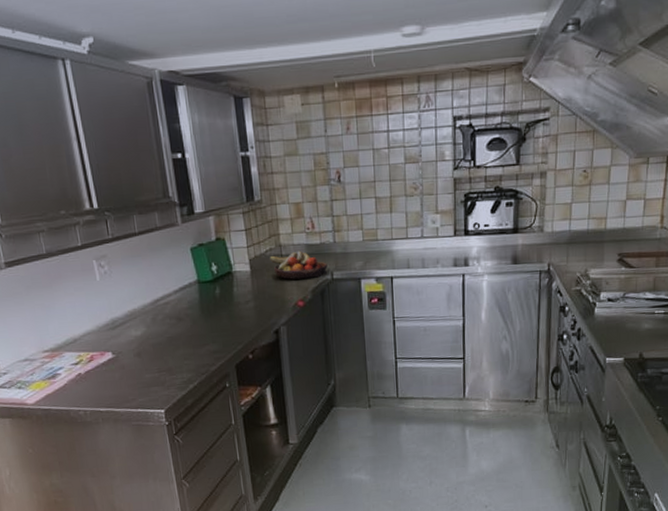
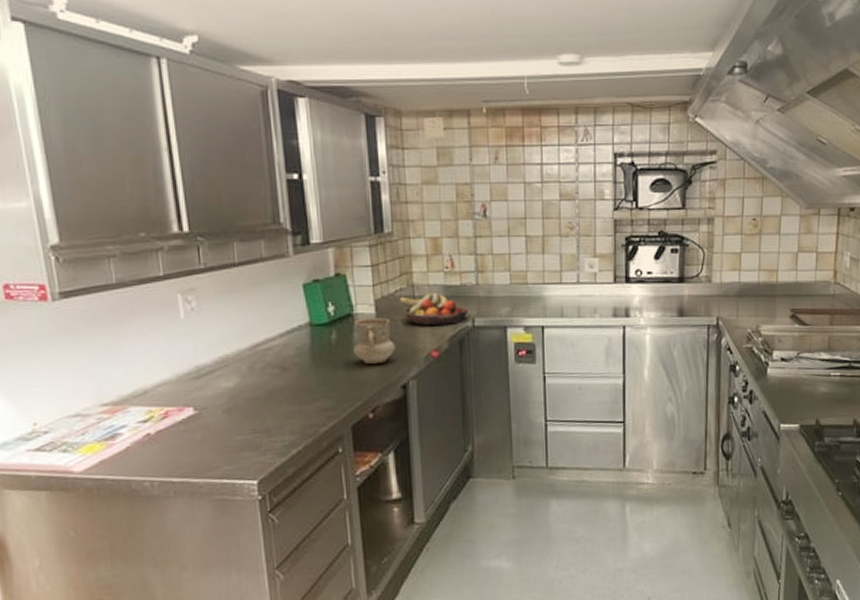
mug: none [233,274,268,313] -> present [353,318,396,364]

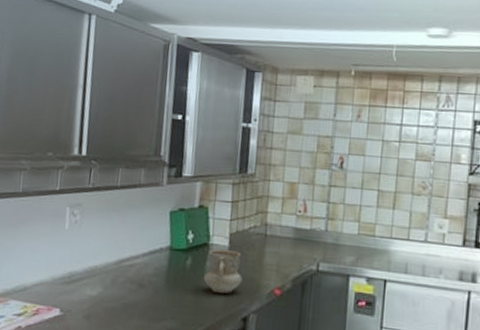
fruit bowl: present [399,292,468,326] -> none [252,233,315,266]

